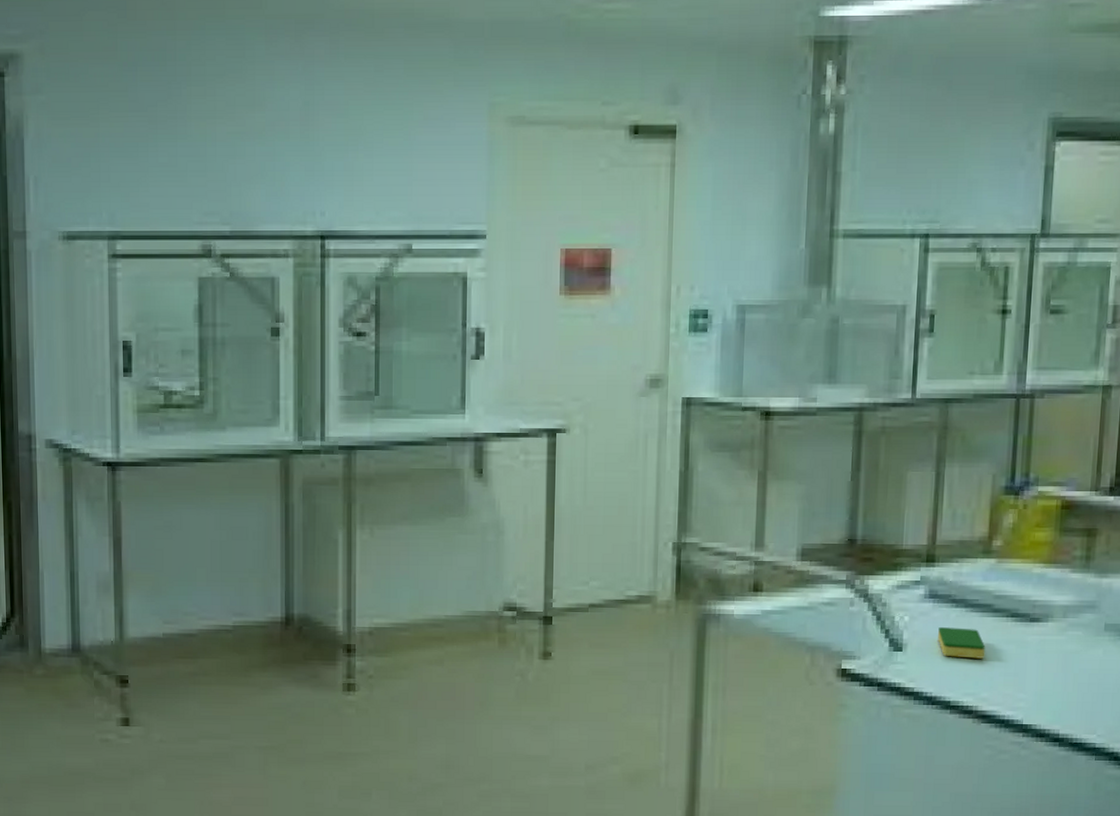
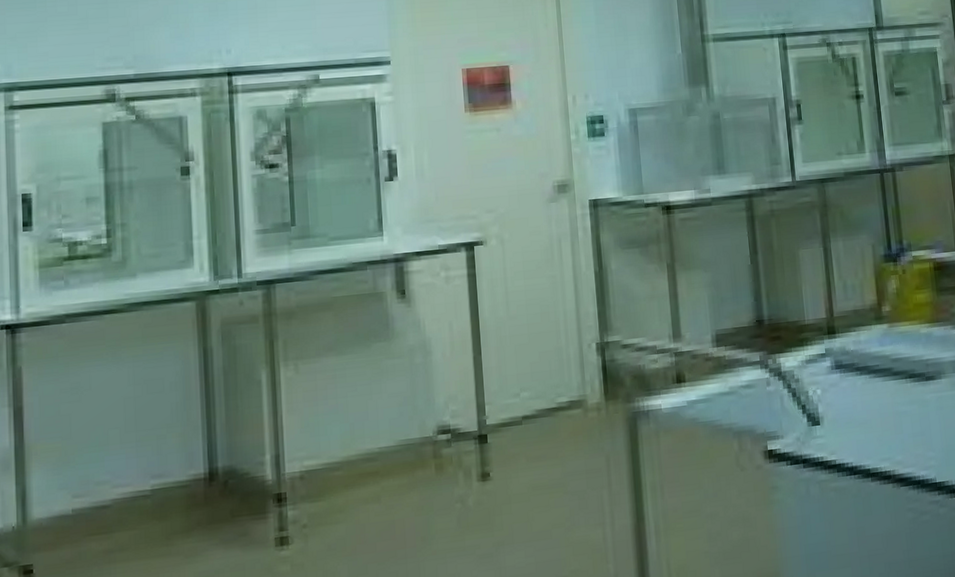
dish sponge: present [938,627,986,659] -> none [848,394,893,425]

